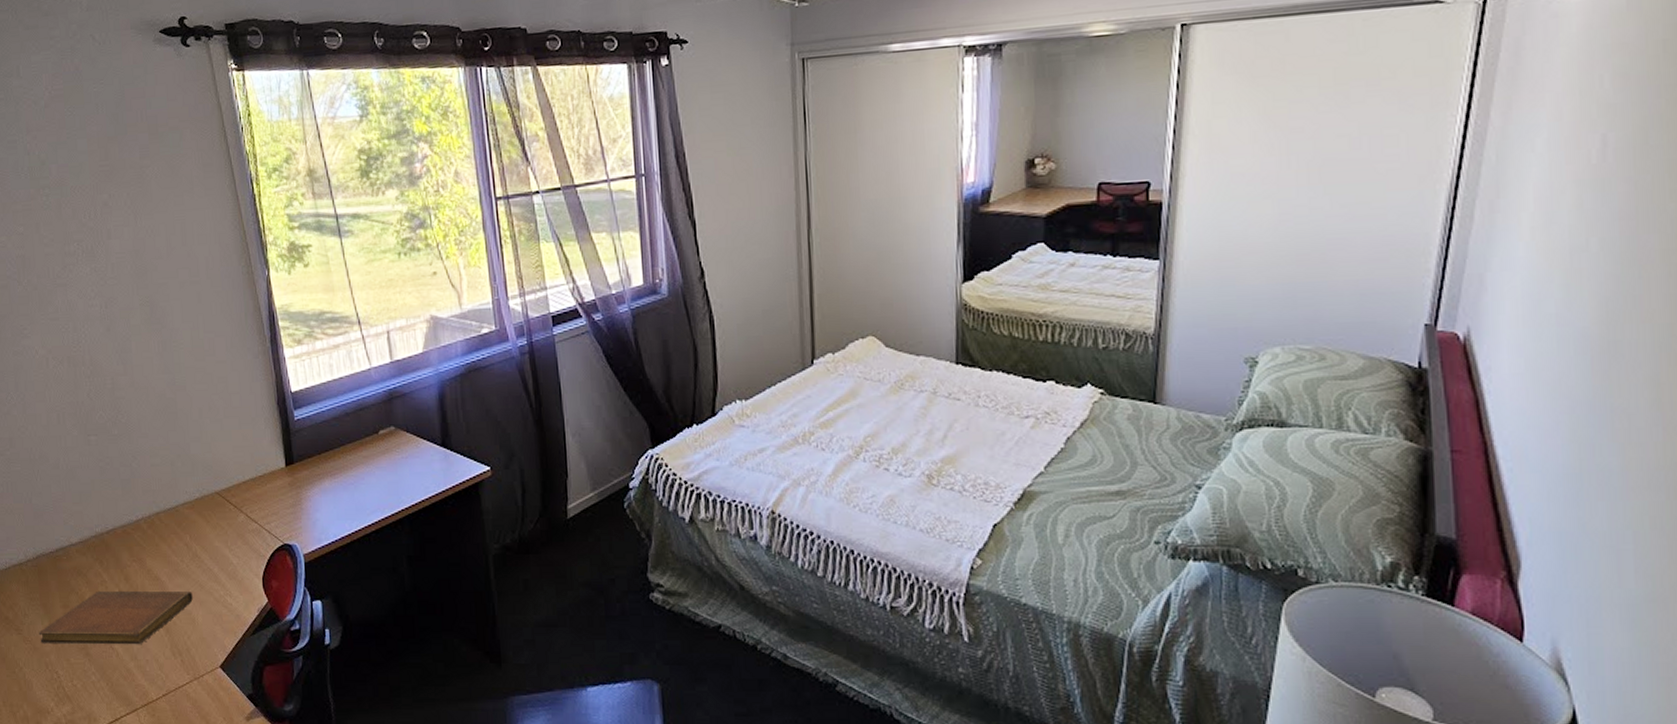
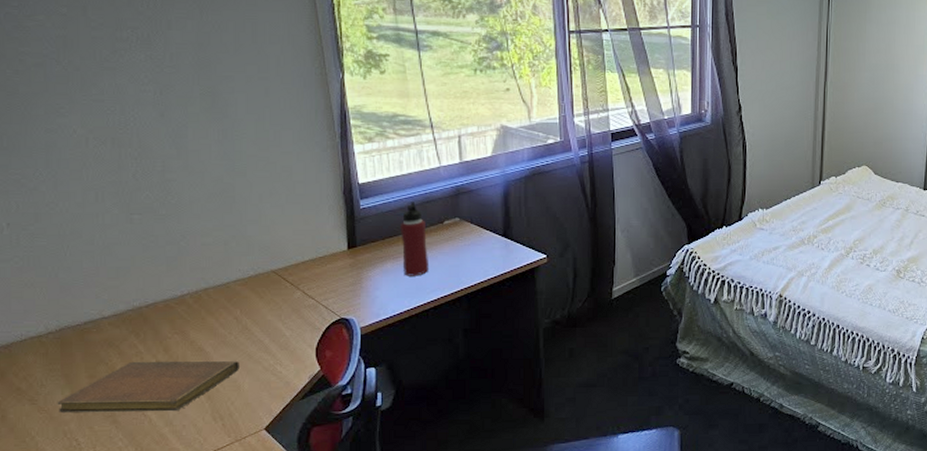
water bottle: none [335,410,368,496] -> present [401,201,430,276]

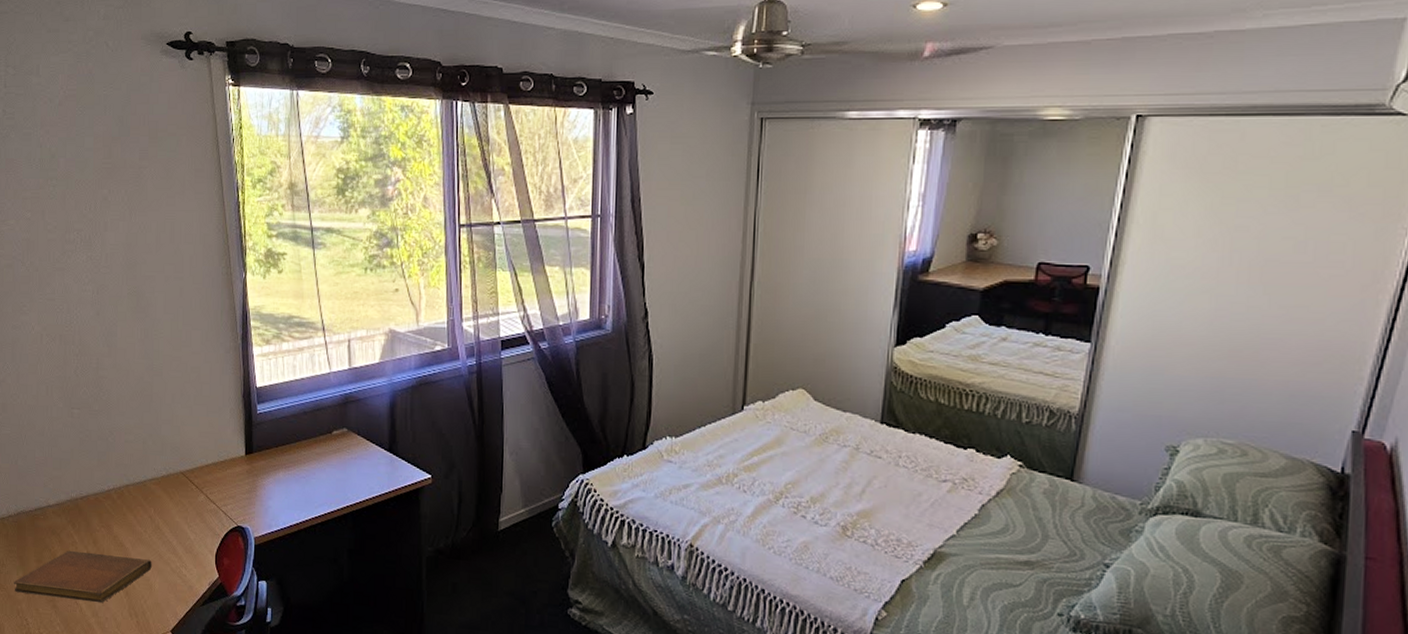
water bottle: present [401,201,430,276] -> none [292,408,318,488]

